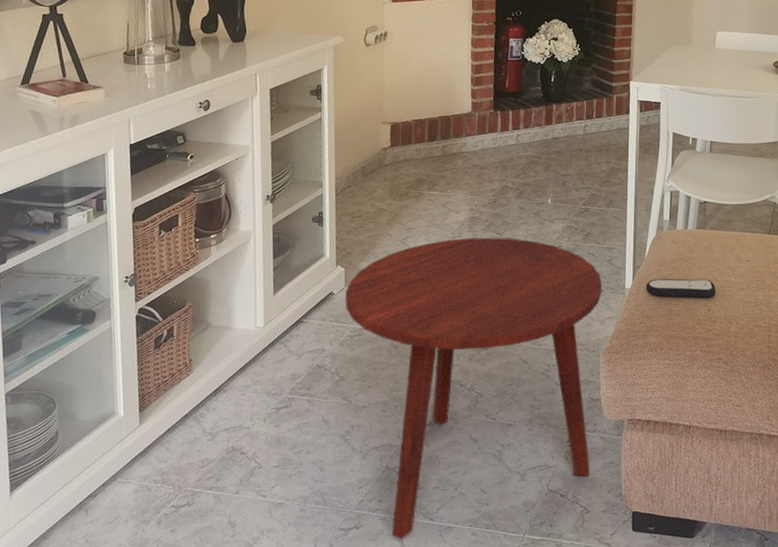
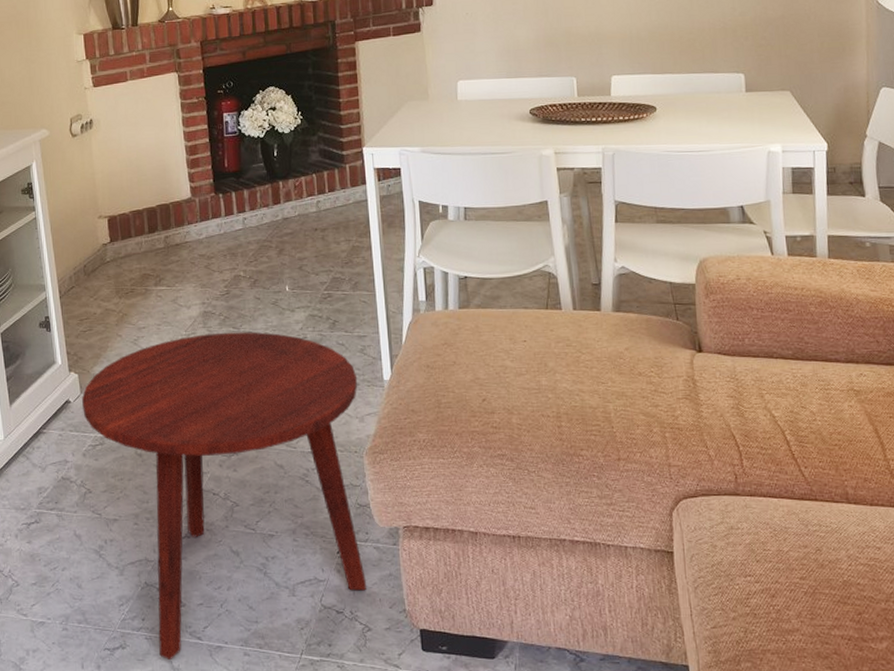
remote control: present [645,279,716,298] -> none [406,365,490,388]

